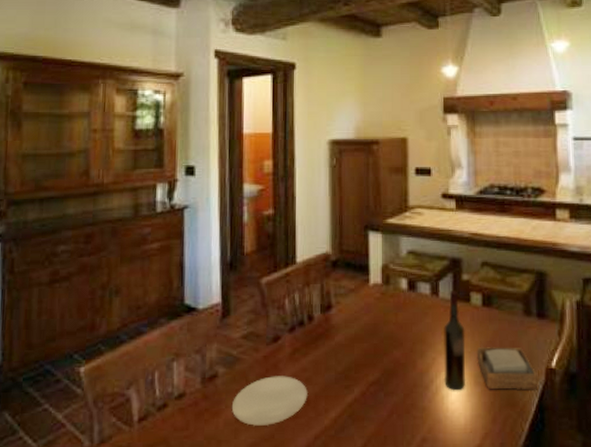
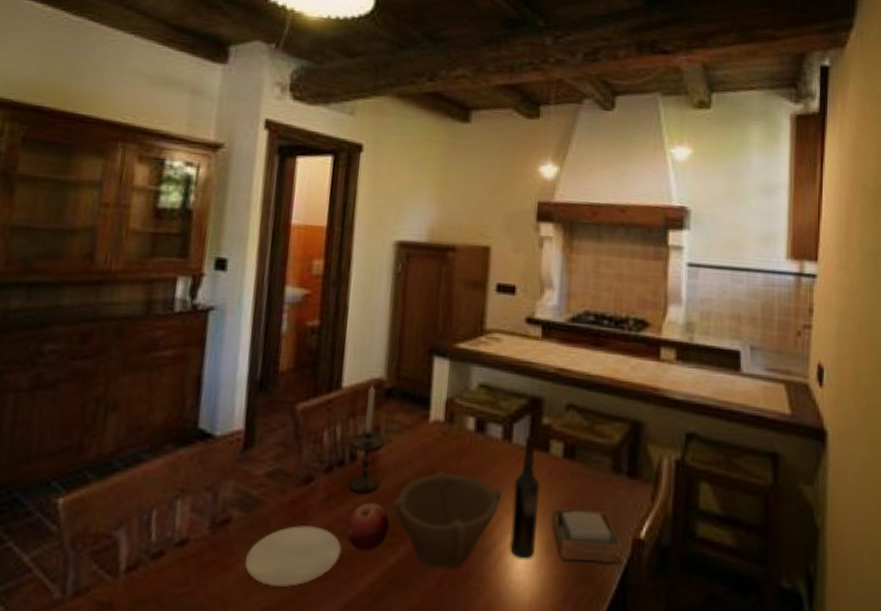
candlestick: none [307,251,335,347] -> present [349,375,385,494]
fruit: none [310,353,345,393] -> present [346,502,390,551]
bowl: none [347,323,434,403] -> present [394,469,502,569]

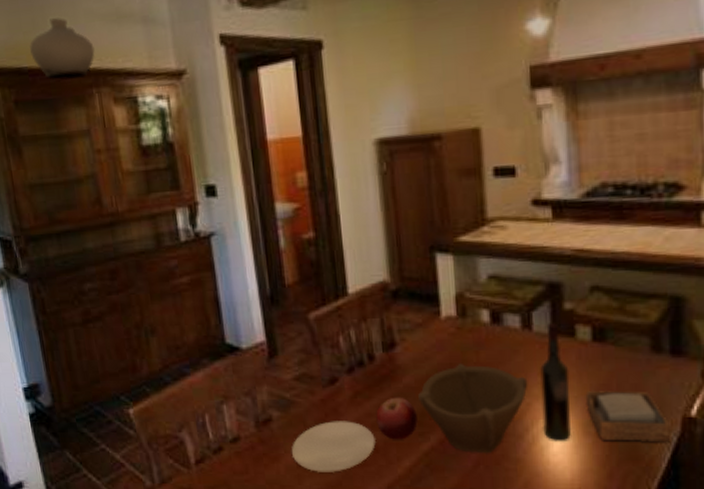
ceramic jug: none [57,68,132,131] -> present [30,18,95,80]
candlestick: present [349,375,385,494] -> none [365,279,401,390]

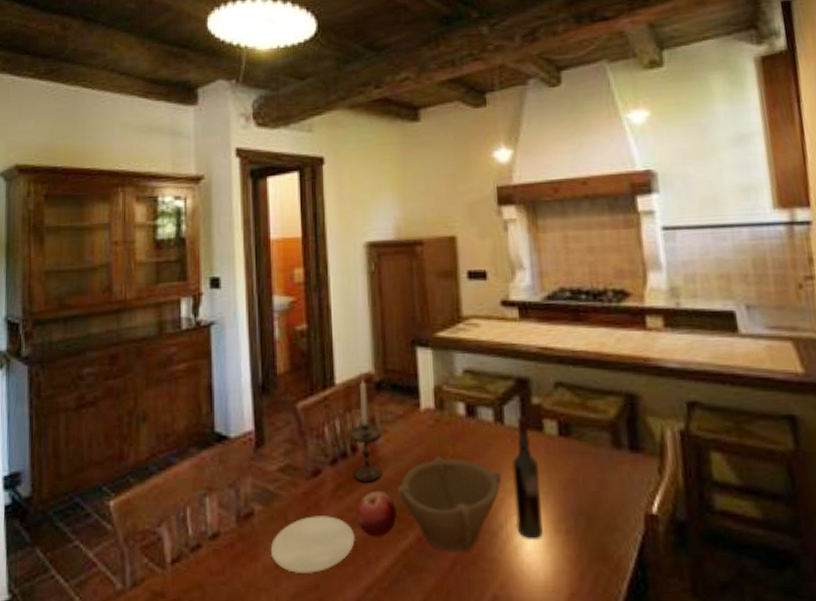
ceramic jug: present [30,18,95,80] -> none [67,127,125,179]
candlestick: none [365,279,401,390] -> present [349,371,382,483]
napkin holder: present [585,390,670,443] -> none [554,485,635,542]

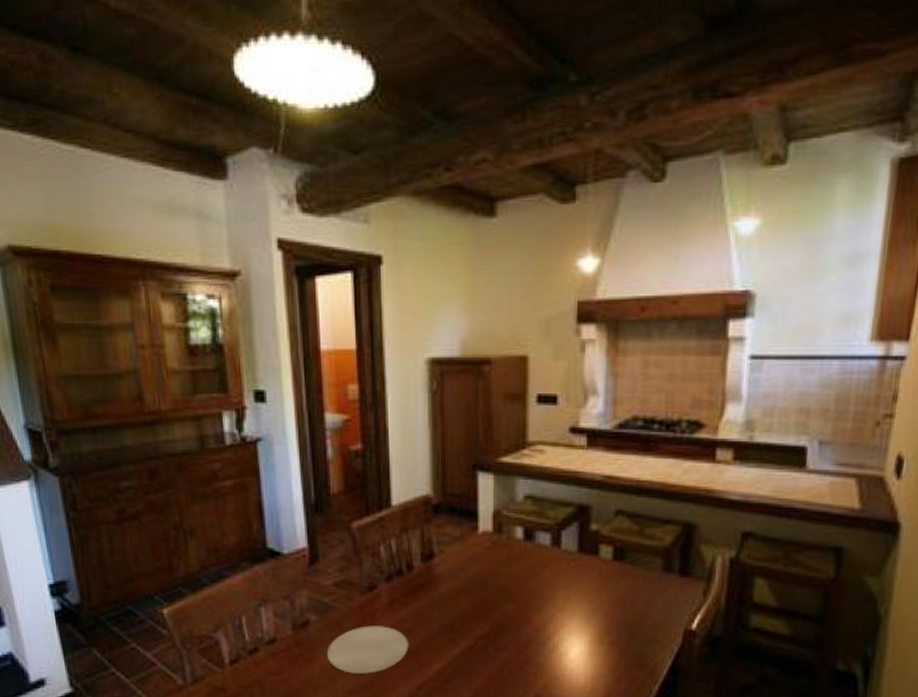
candlestick: present [349,371,382,483] -> none [405,493,438,598]
fruit: present [356,490,397,537] -> none [411,604,449,645]
bowl: present [398,455,502,552] -> none [452,575,553,658]
wine bottle: present [512,417,543,539] -> none [562,542,591,649]

